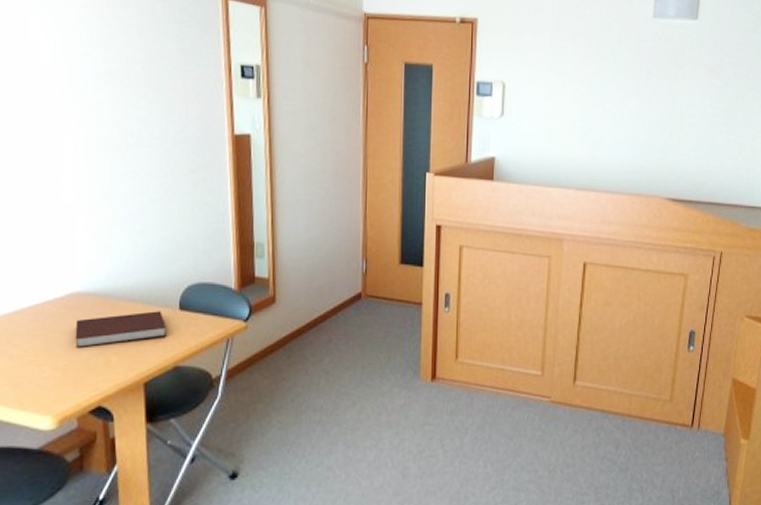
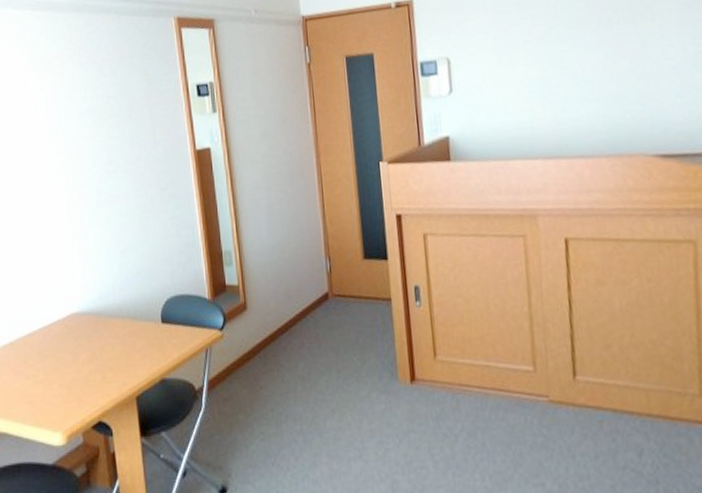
notebook: present [75,311,166,347] -> none [76,325,152,365]

